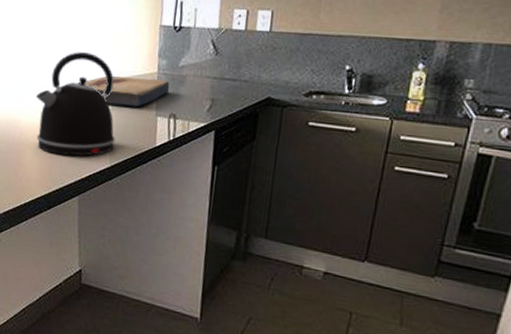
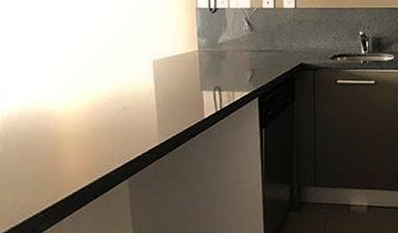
kettle: present [35,52,115,156] -> none [70,38,162,141]
fish fossil: present [77,76,169,107] -> none [117,56,211,85]

